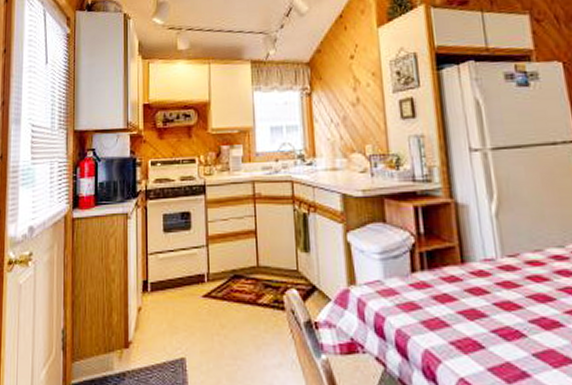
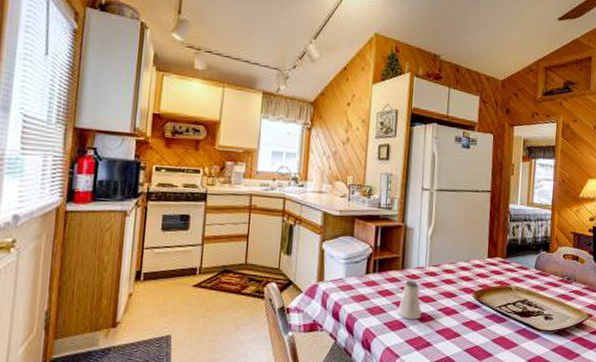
saltshaker: none [467,279,504,337] -> present [398,280,421,320]

